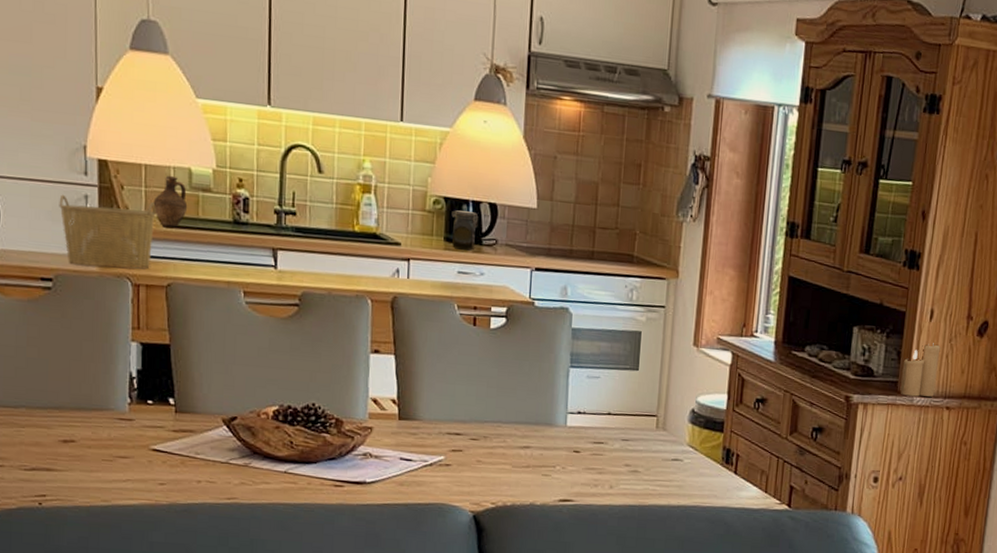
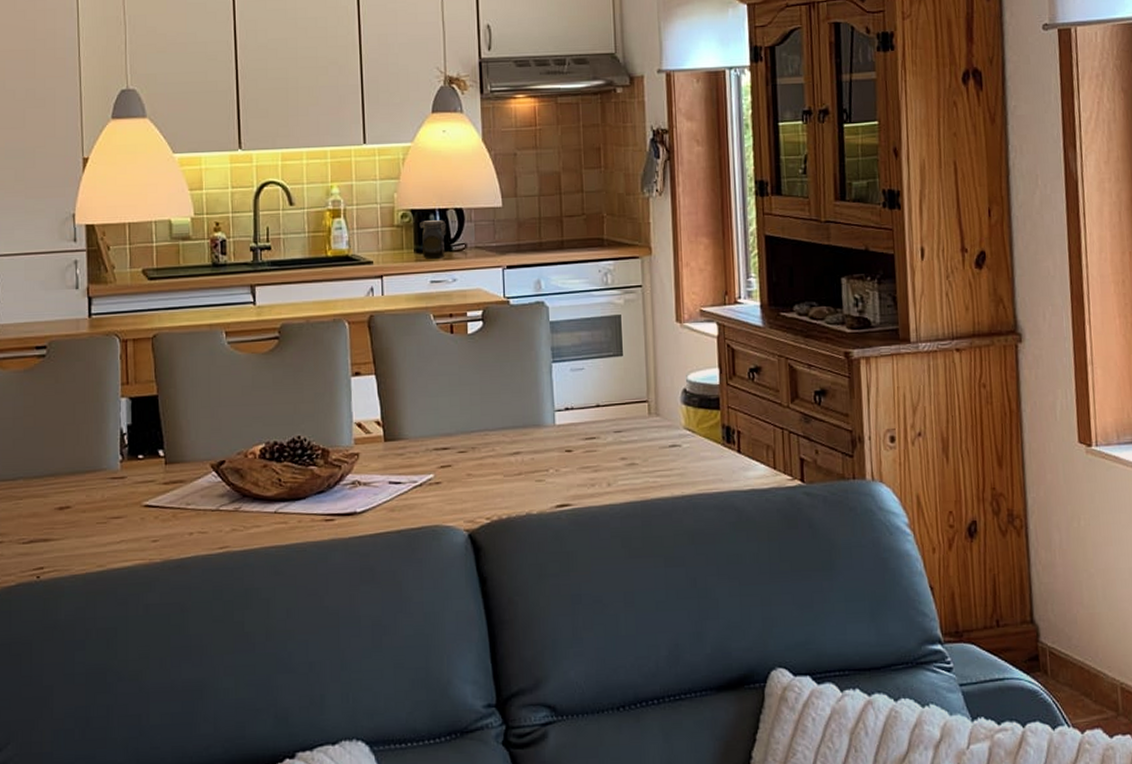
basket: present [59,194,156,270] -> none [51,258,140,330]
ceramic jug: present [153,175,188,228] -> none [137,229,169,279]
candle: present [900,343,941,397] -> none [900,282,941,343]

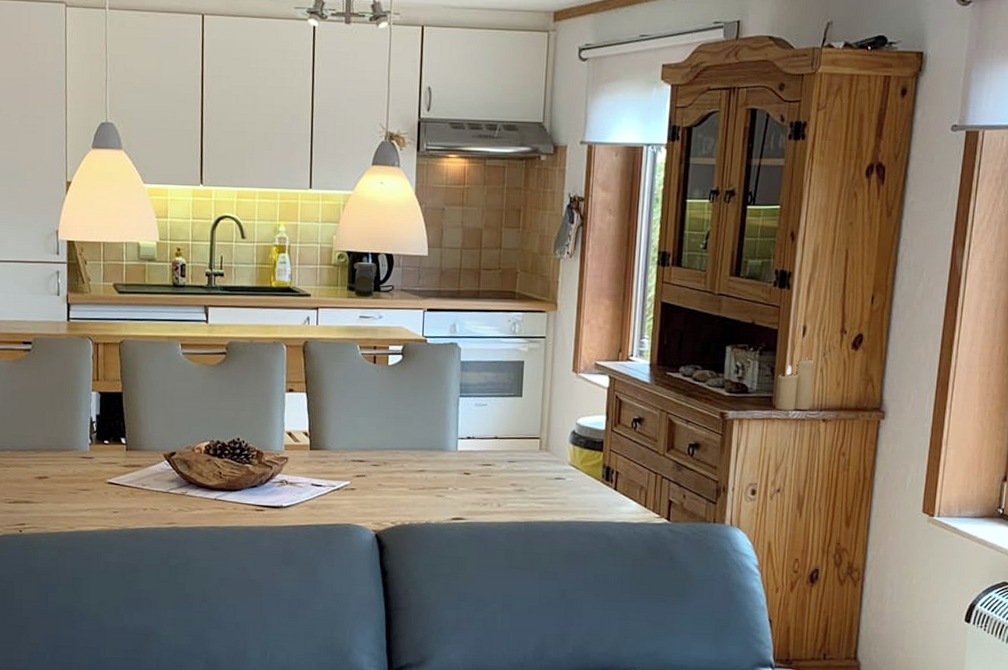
candle: none [900,282,941,343] -> present [775,358,815,410]

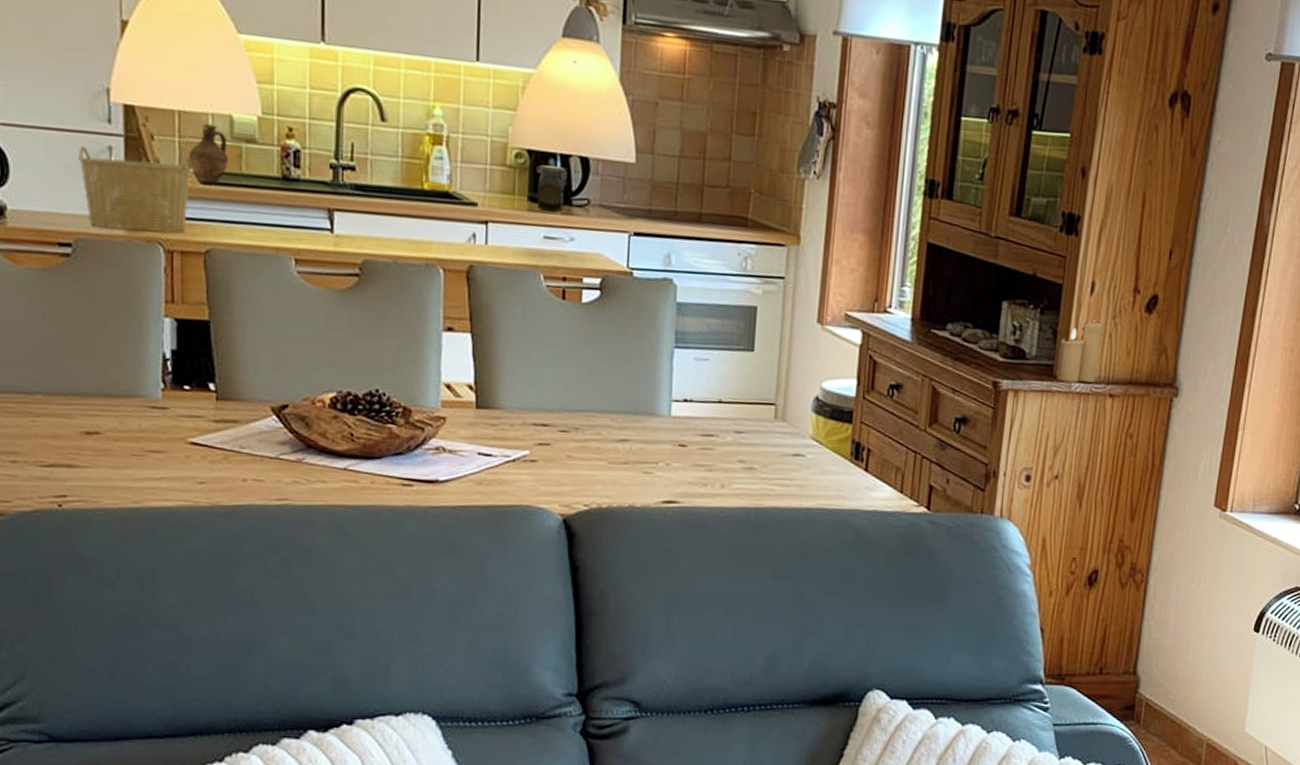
basket: none [37,272,112,331] -> present [78,145,192,234]
ceramic jug: none [109,249,137,293] -> present [188,123,229,185]

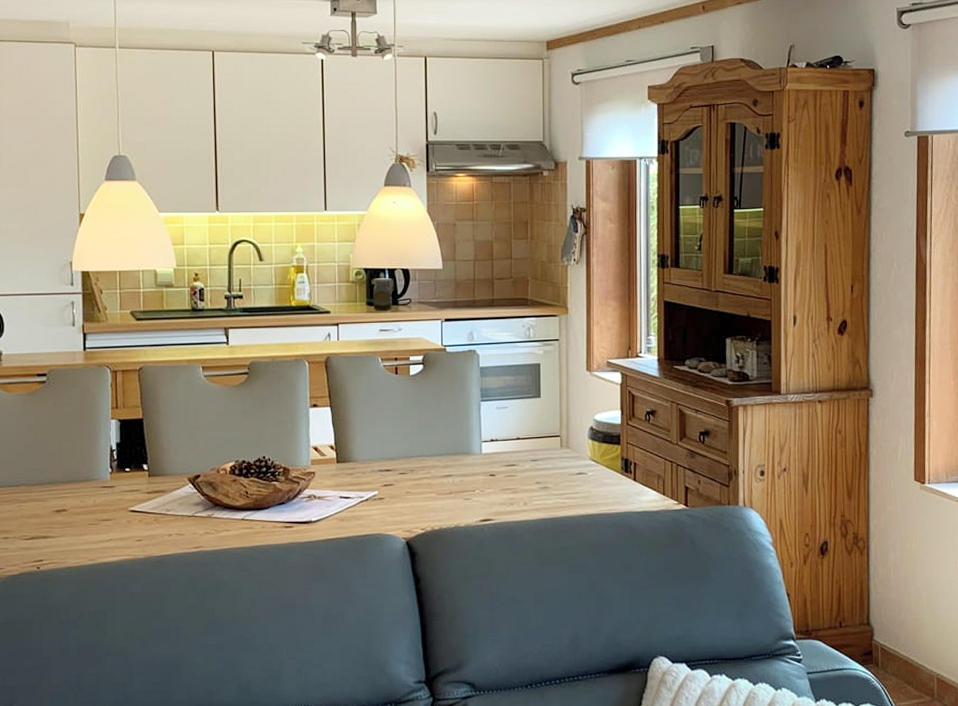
basket: present [78,145,192,234] -> none [51,301,129,360]
ceramic jug: present [188,123,229,185] -> none [126,277,154,320]
candle: present [1056,320,1103,383] -> none [774,345,807,394]

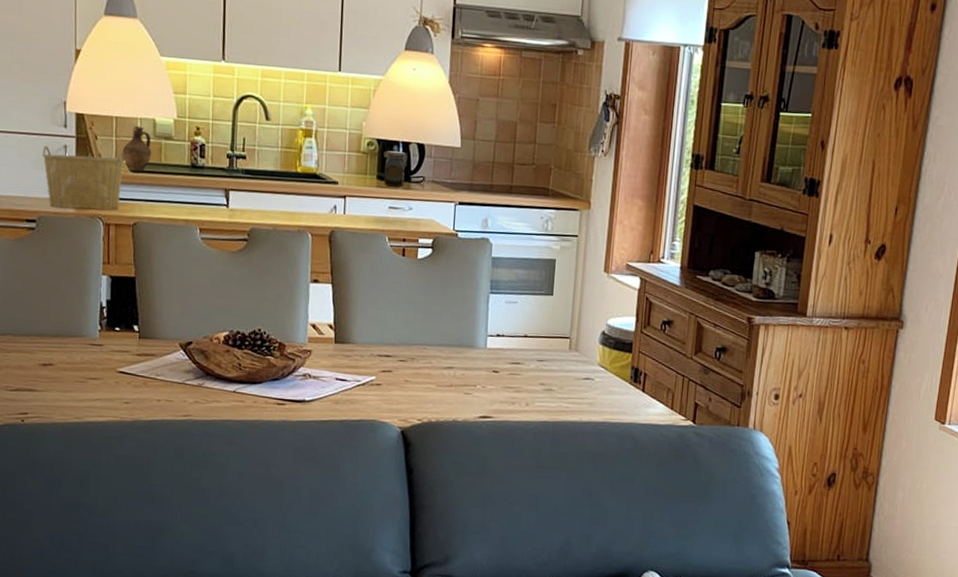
basket: none [51,301,129,360] -> present [42,145,125,211]
ceramic jug: none [126,277,154,320] -> present [122,125,152,172]

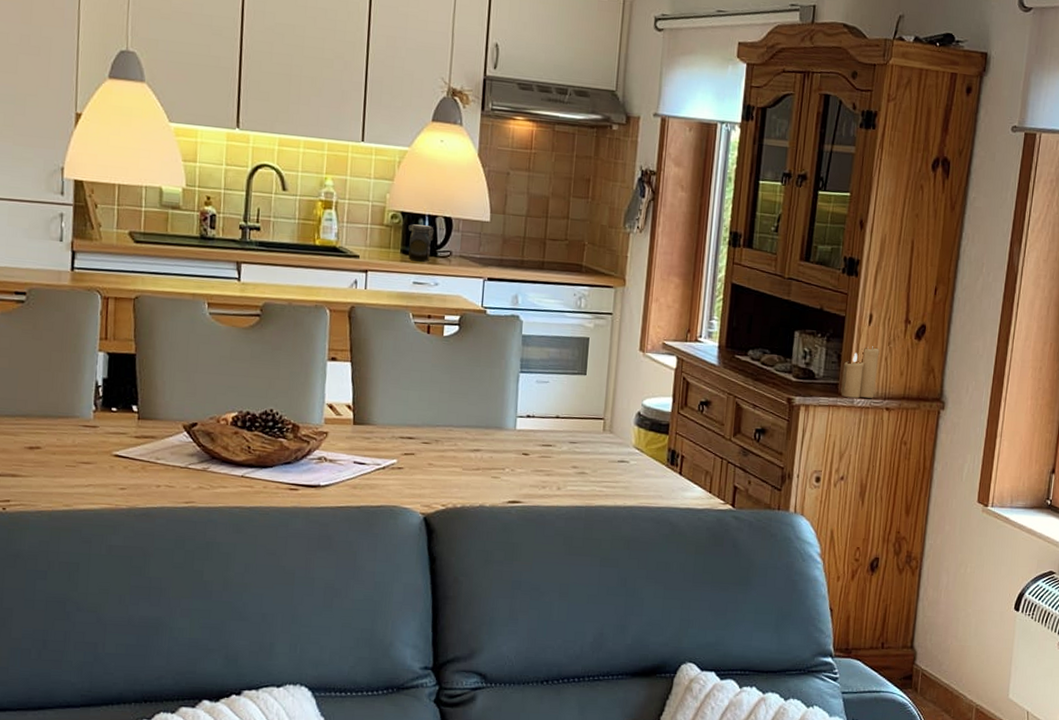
basket: present [42,145,125,211] -> none [35,213,127,284]
ceramic jug: present [122,125,152,172] -> none [125,194,158,243]
candle: none [800,266,839,318] -> present [841,346,880,398]

